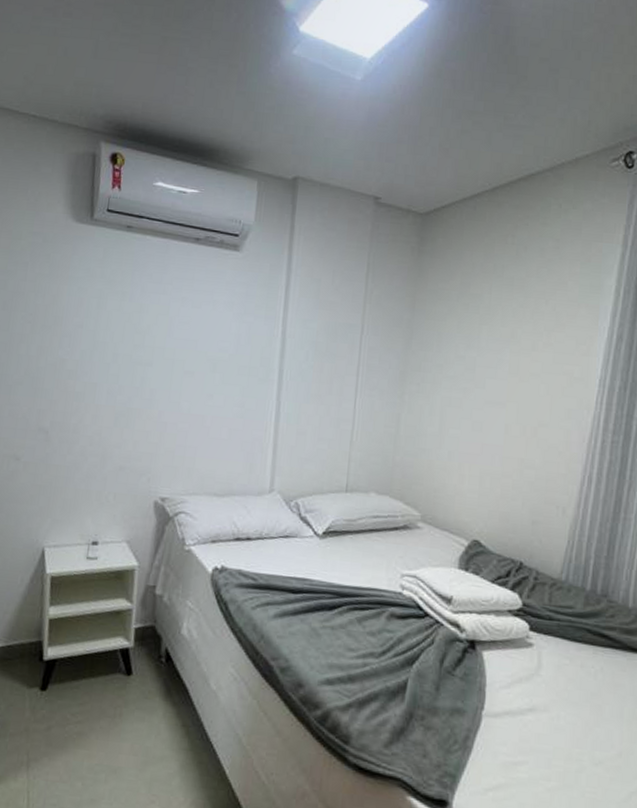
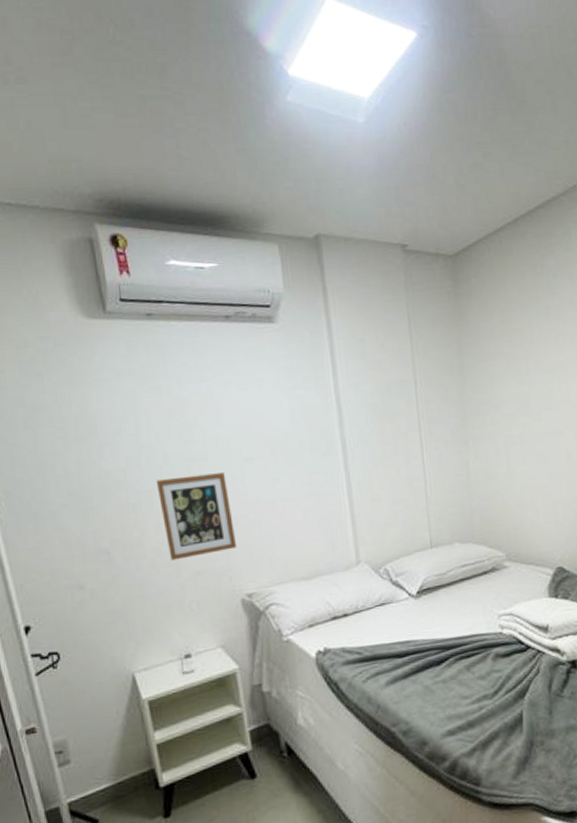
picture frame: none [99,375,165,453] -> present [156,473,237,561]

